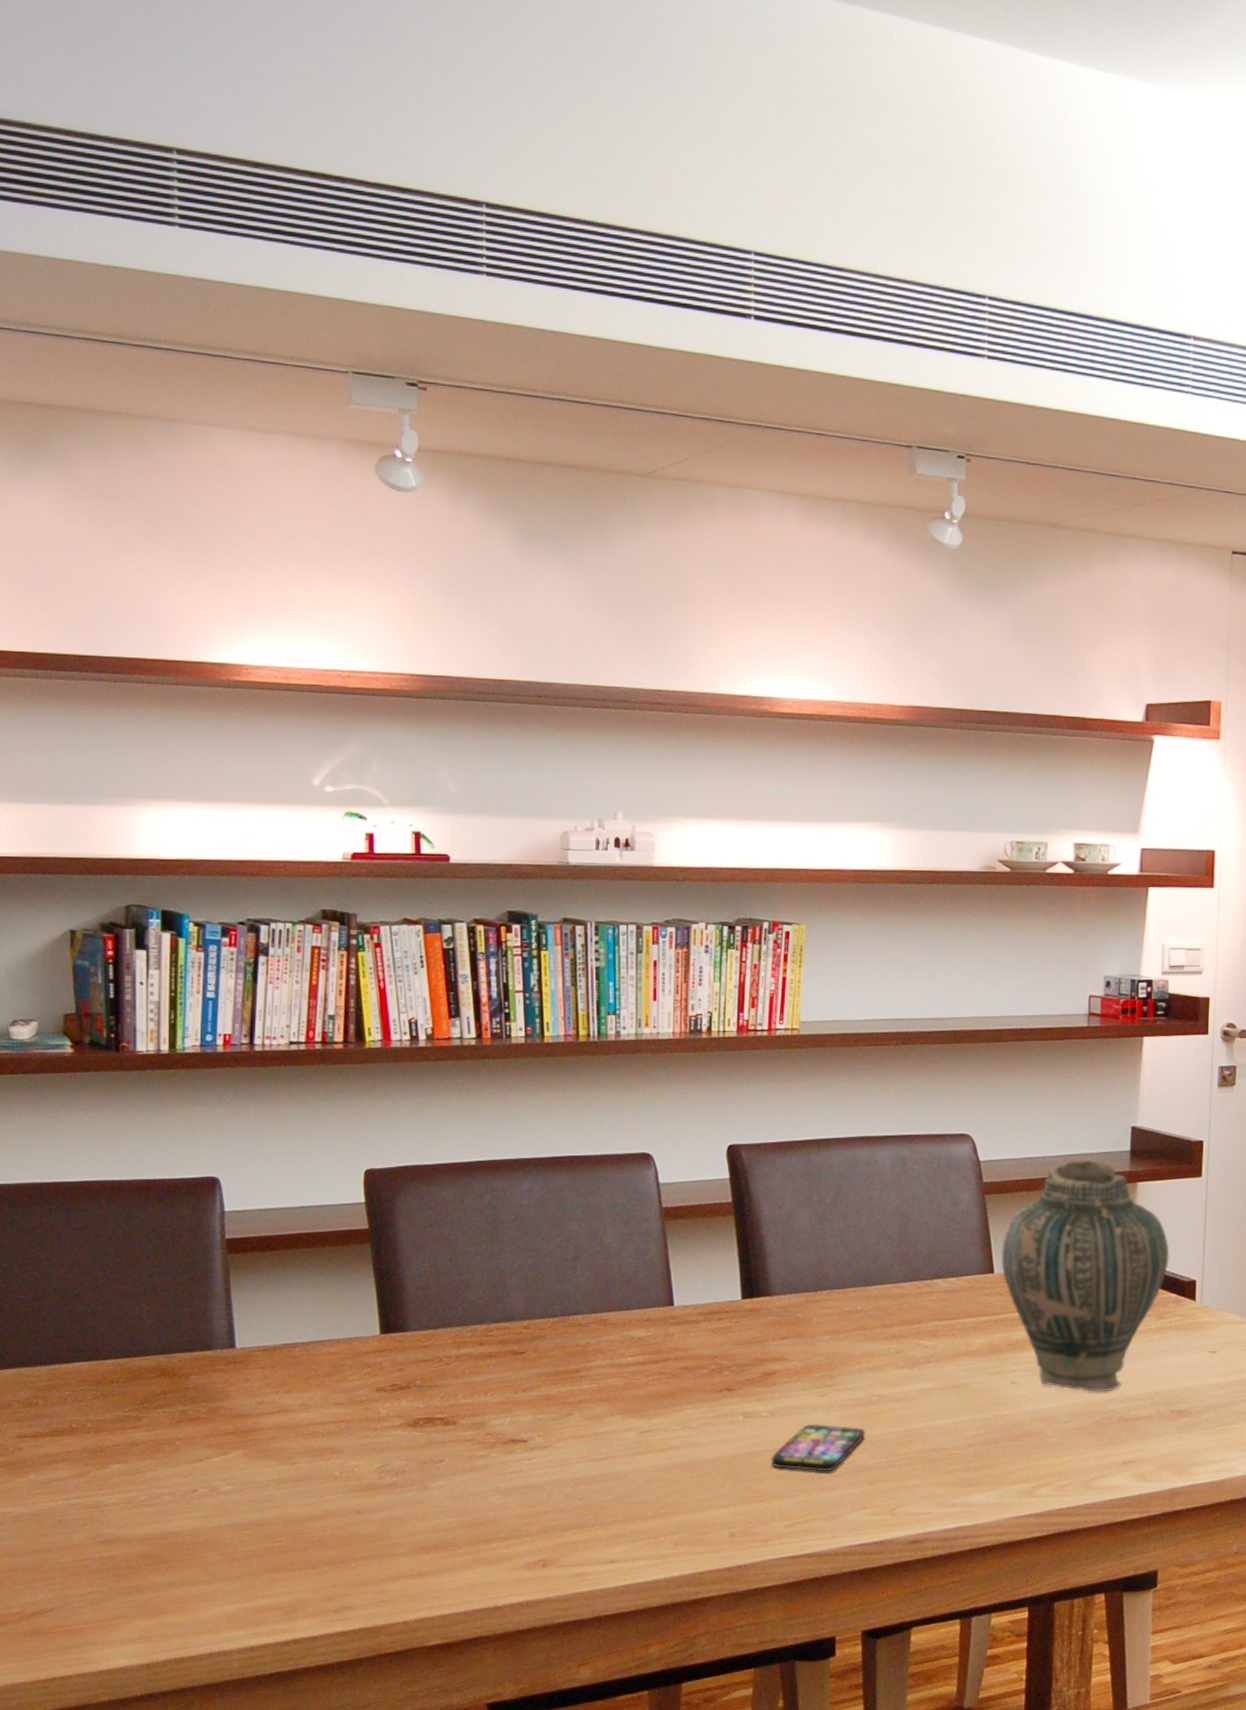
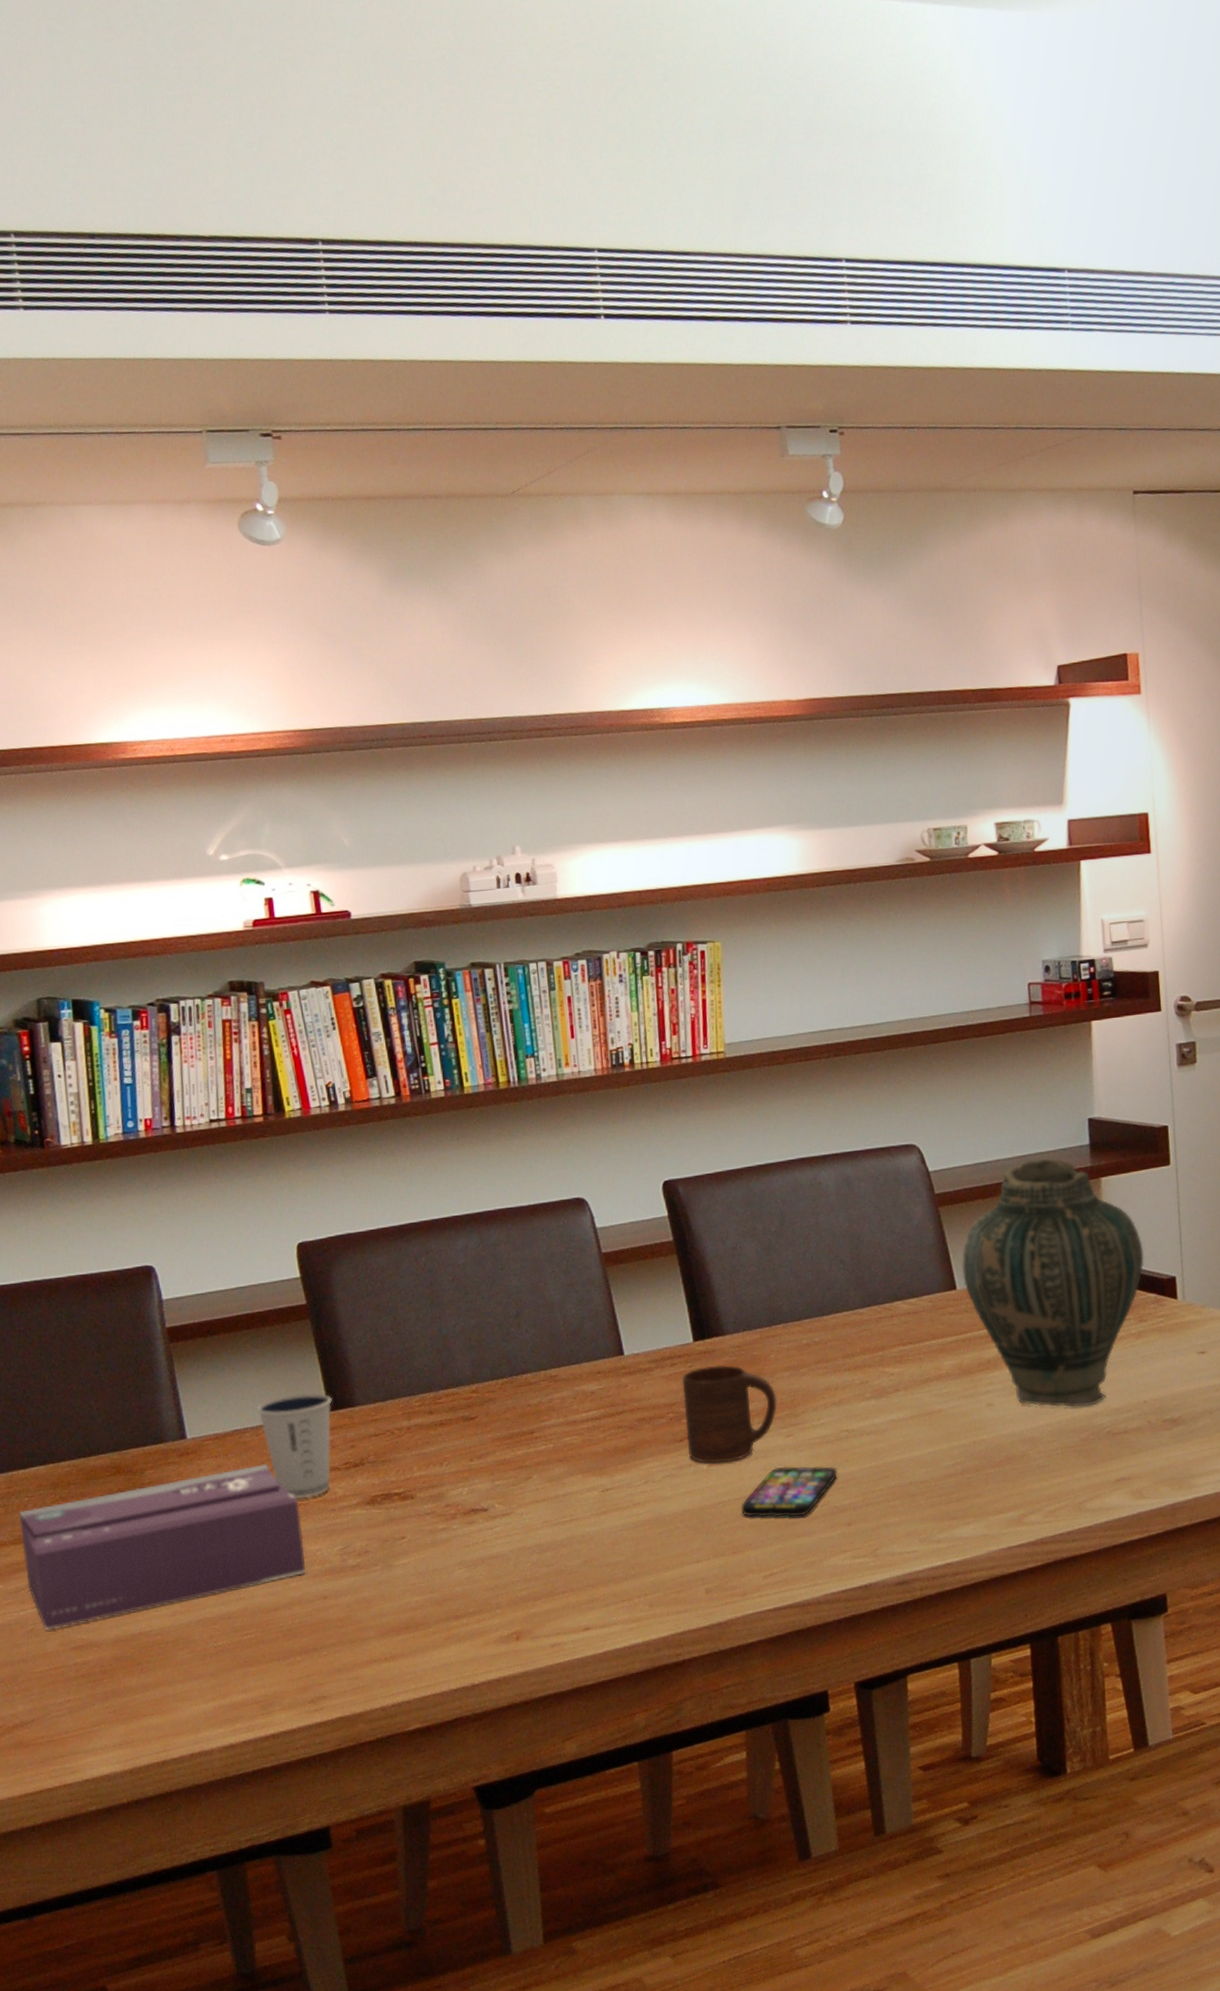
tissue box: none [58,1379,343,1522] -> present [19,1464,305,1630]
dixie cup: none [308,1313,385,1415] -> present [256,1392,332,1498]
cup: none [726,1323,816,1416] -> present [682,1365,778,1464]

